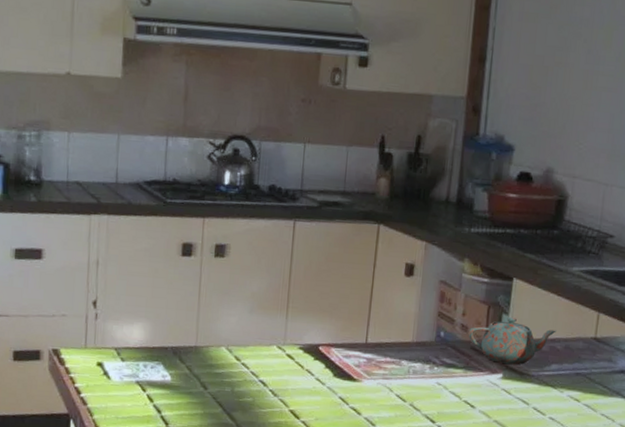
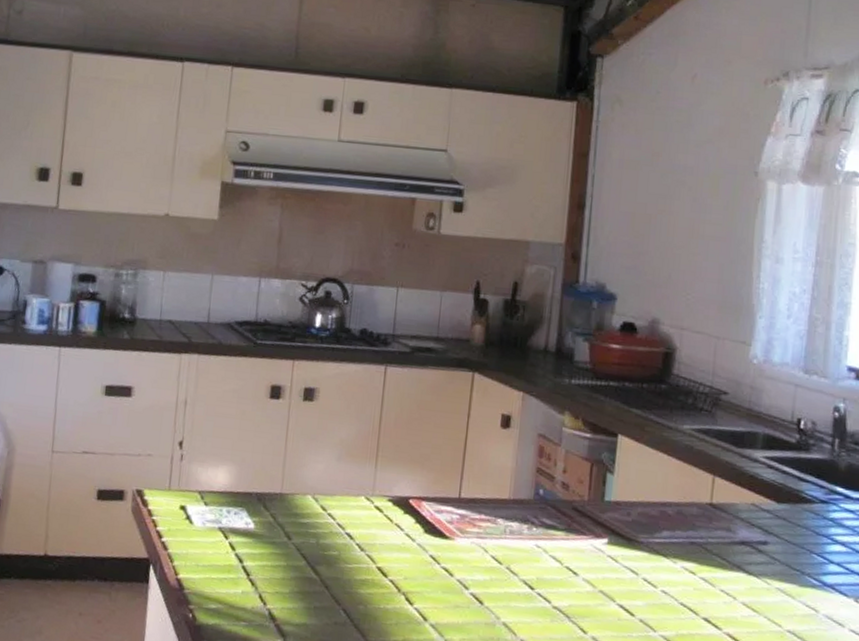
teapot: present [468,317,557,365] -> none [569,477,667,530]

